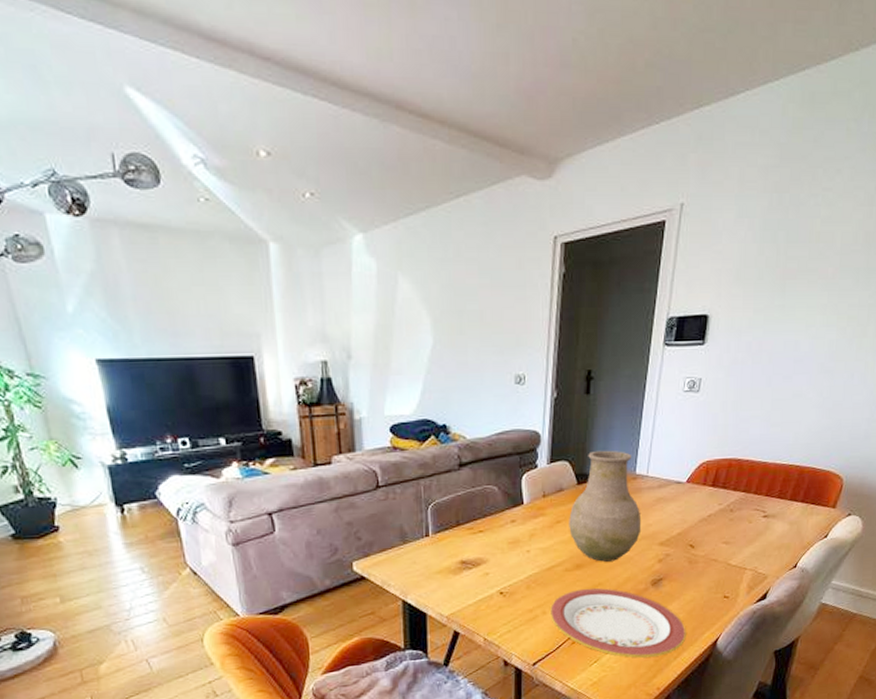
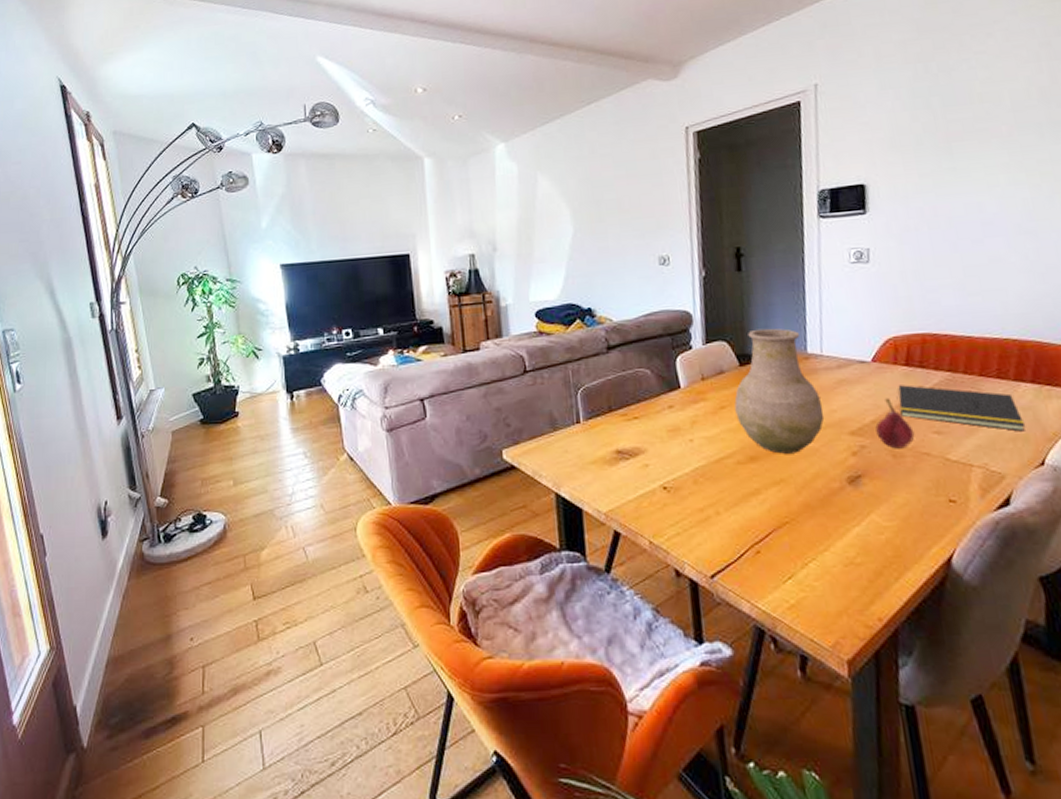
plate: present [549,588,686,658] -> none [724,484,907,576]
fruit: none [680,514,709,556] -> present [875,397,915,449]
notepad: none [700,503,789,542] -> present [896,385,1025,432]

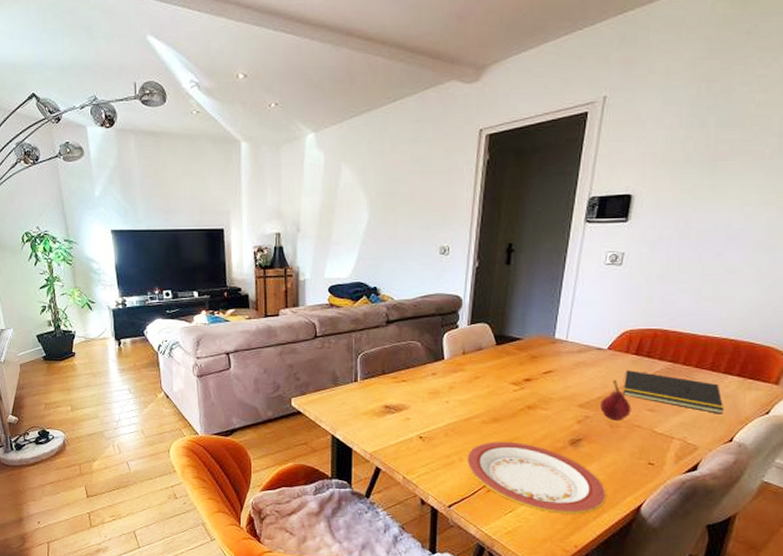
plate: none [724,484,907,576] -> present [466,441,607,514]
vase: present [734,328,825,454] -> none [487,315,560,418]

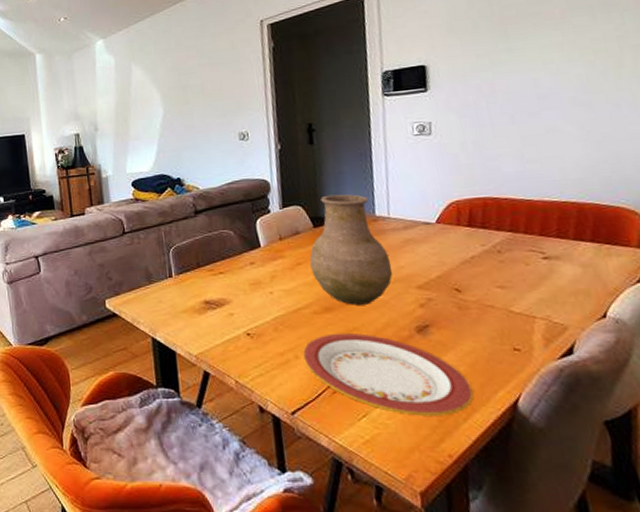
vase: none [487,315,560,418] -> present [309,194,393,305]
fruit: present [600,379,632,421] -> none [441,255,479,302]
notepad: present [622,370,723,414] -> none [460,244,586,287]

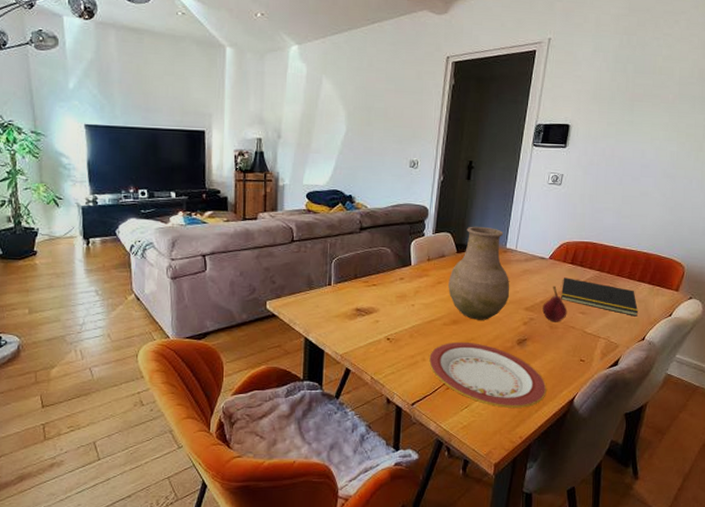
fruit: none [441,255,479,302] -> present [542,286,568,322]
notepad: none [460,244,586,287] -> present [560,277,638,317]

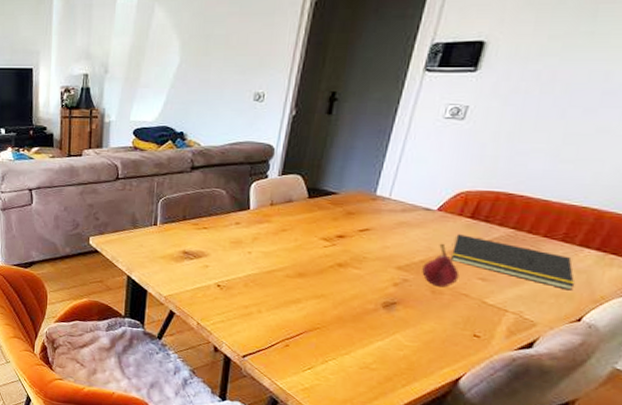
plate: present [428,341,547,408] -> none [265,296,421,380]
vase: present [448,226,510,320] -> none [294,168,378,276]

